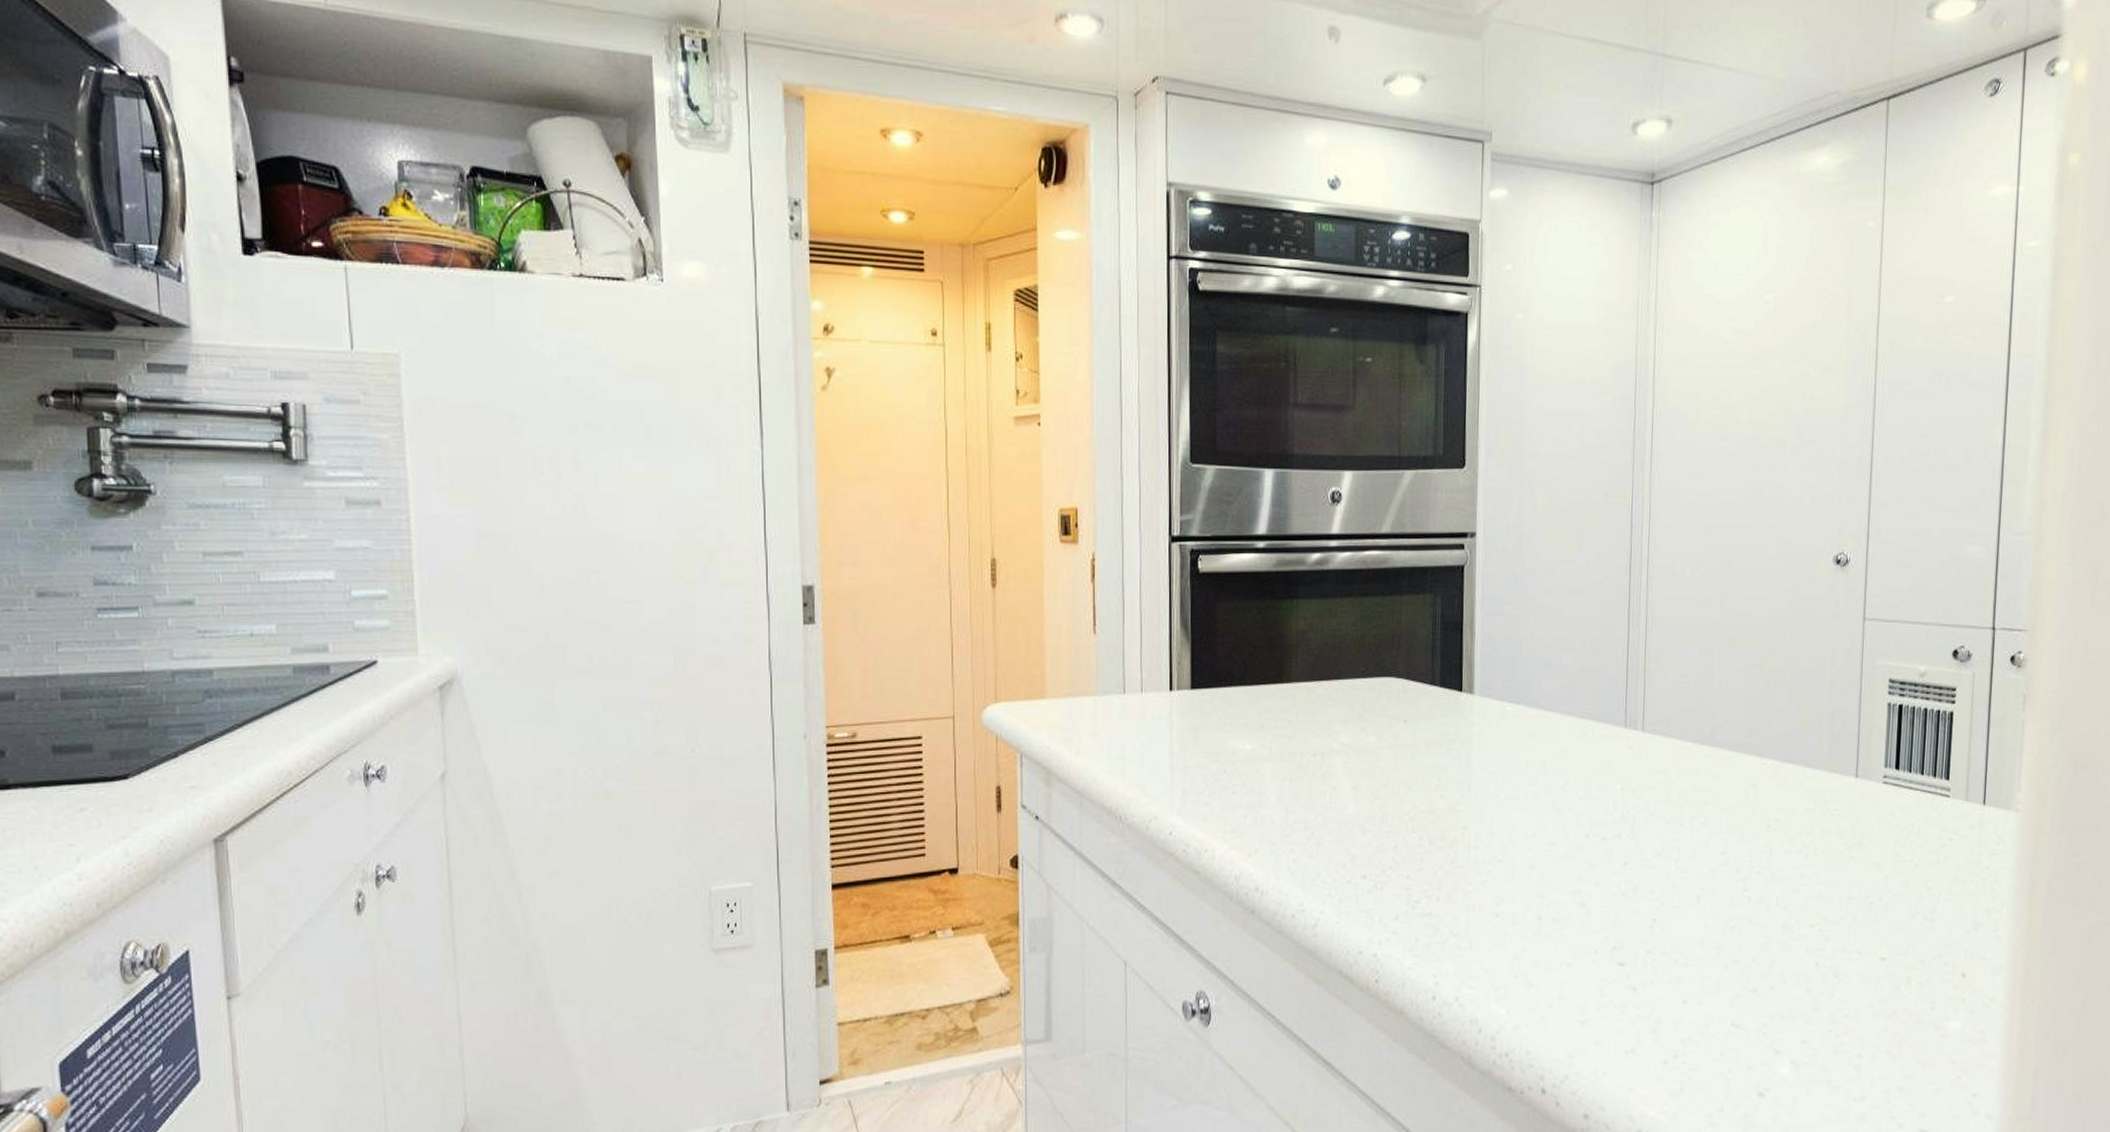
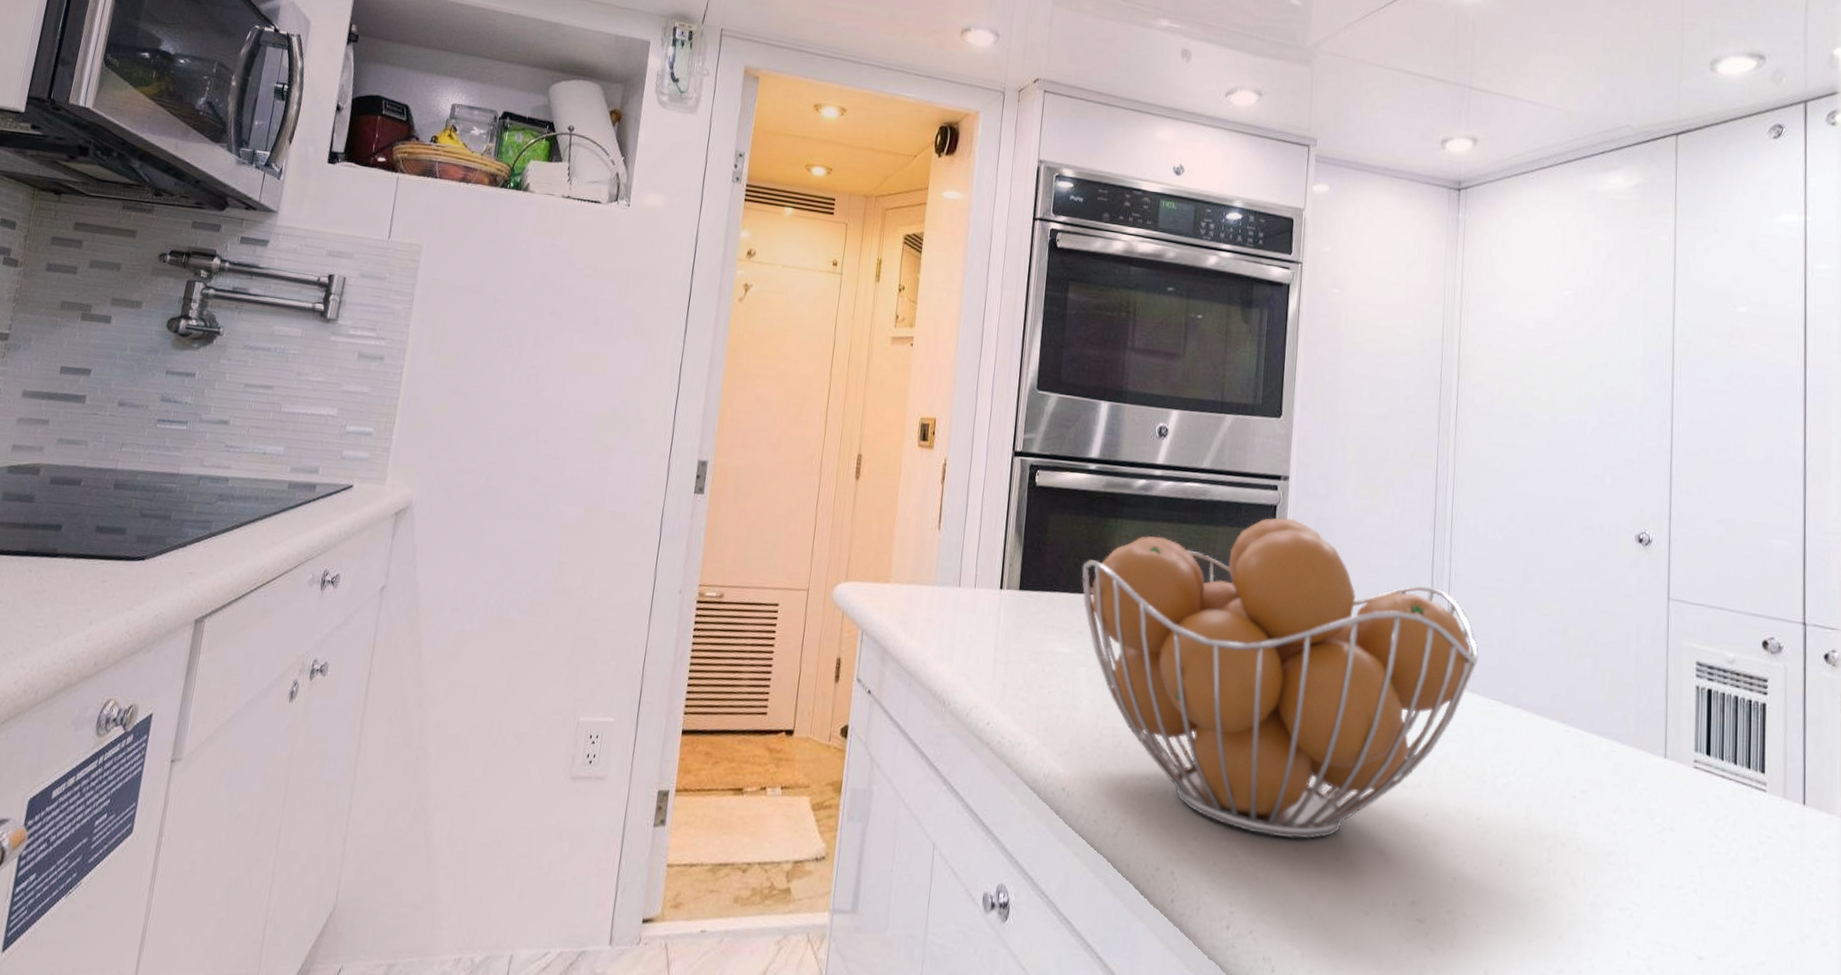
fruit basket: none [1258,578,1676,906] -> present [1081,517,1479,839]

